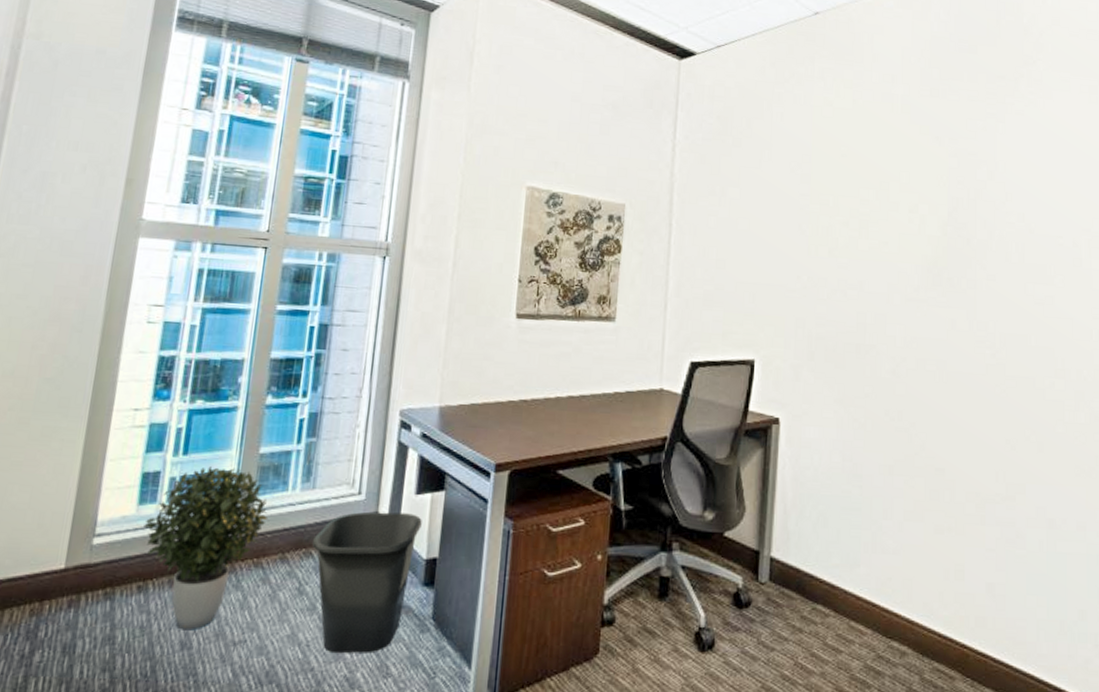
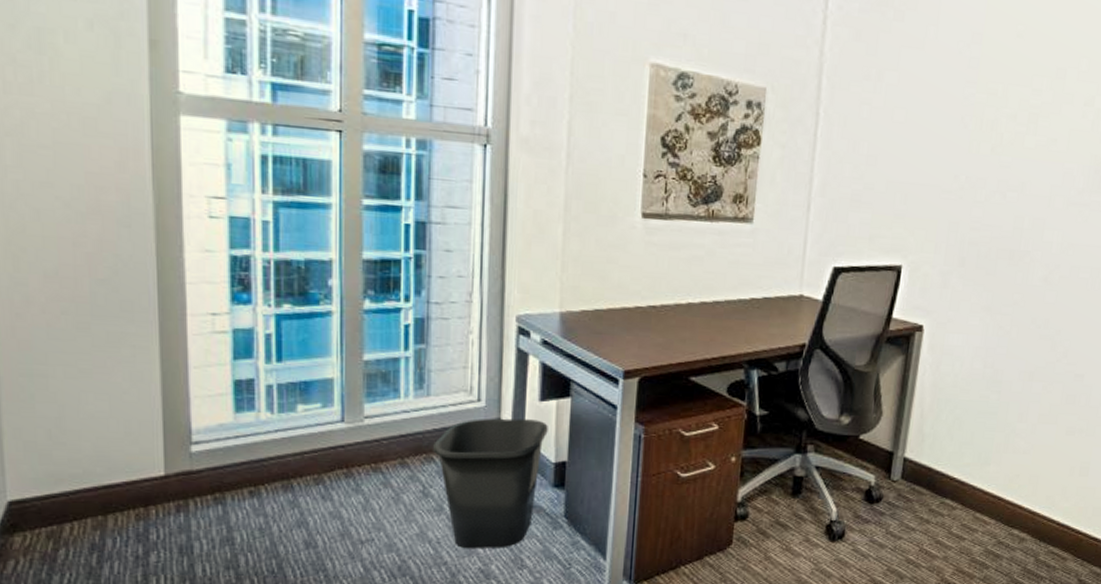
potted plant: present [144,467,268,631] -> none [245,374,381,531]

